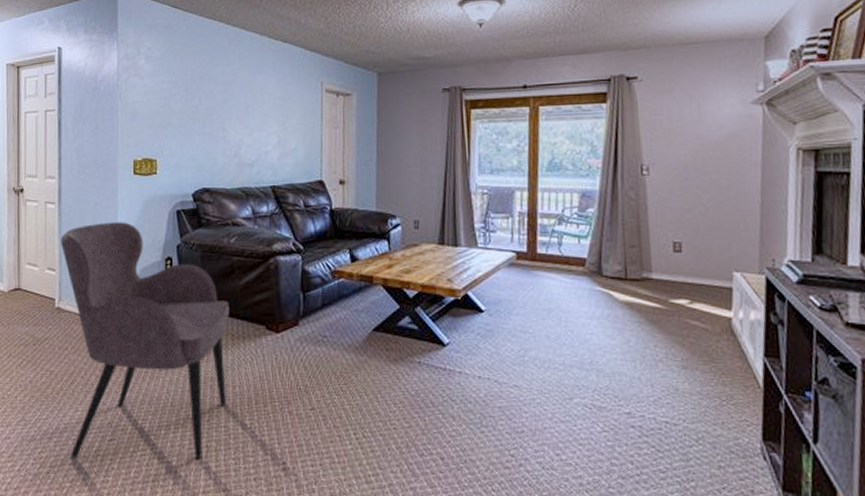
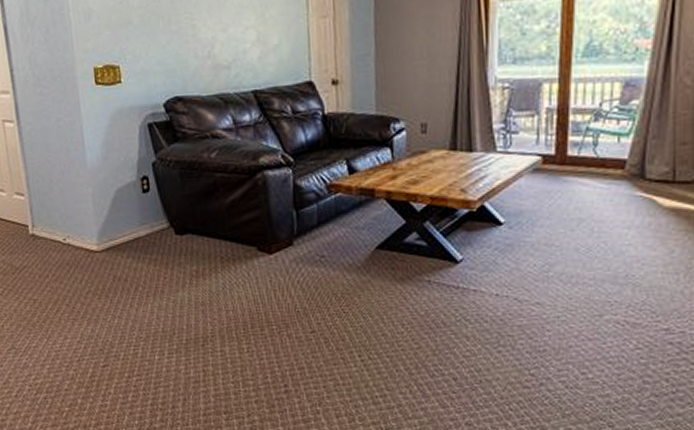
armchair: present [60,222,229,460] -> none [24,139,220,386]

